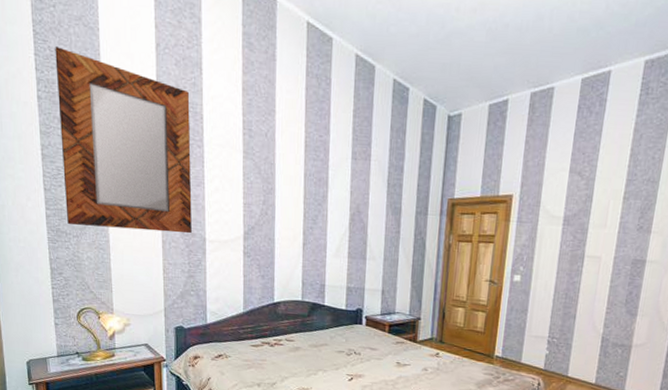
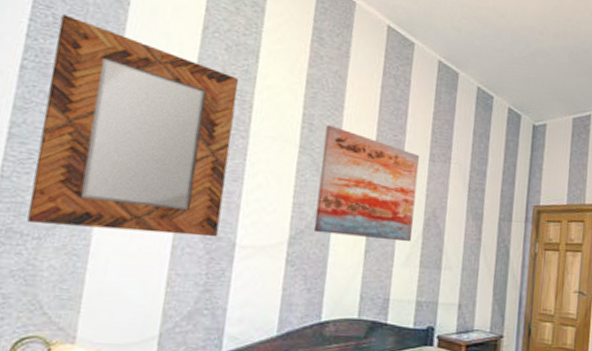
wall art: none [261,130,344,236] -> present [313,125,420,242]

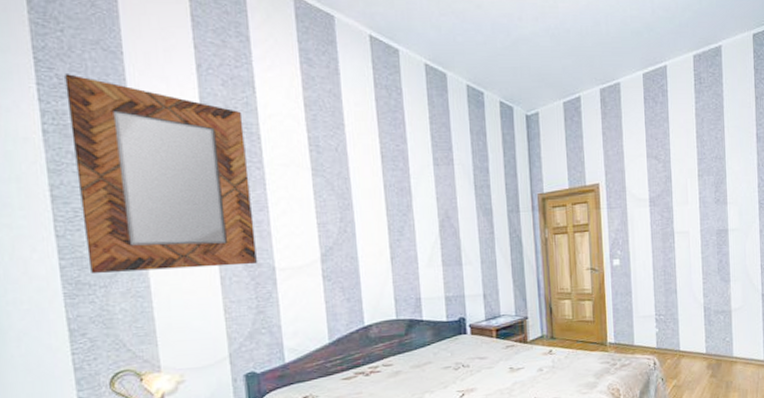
wall art: present [313,125,420,242] -> none [332,144,431,247]

